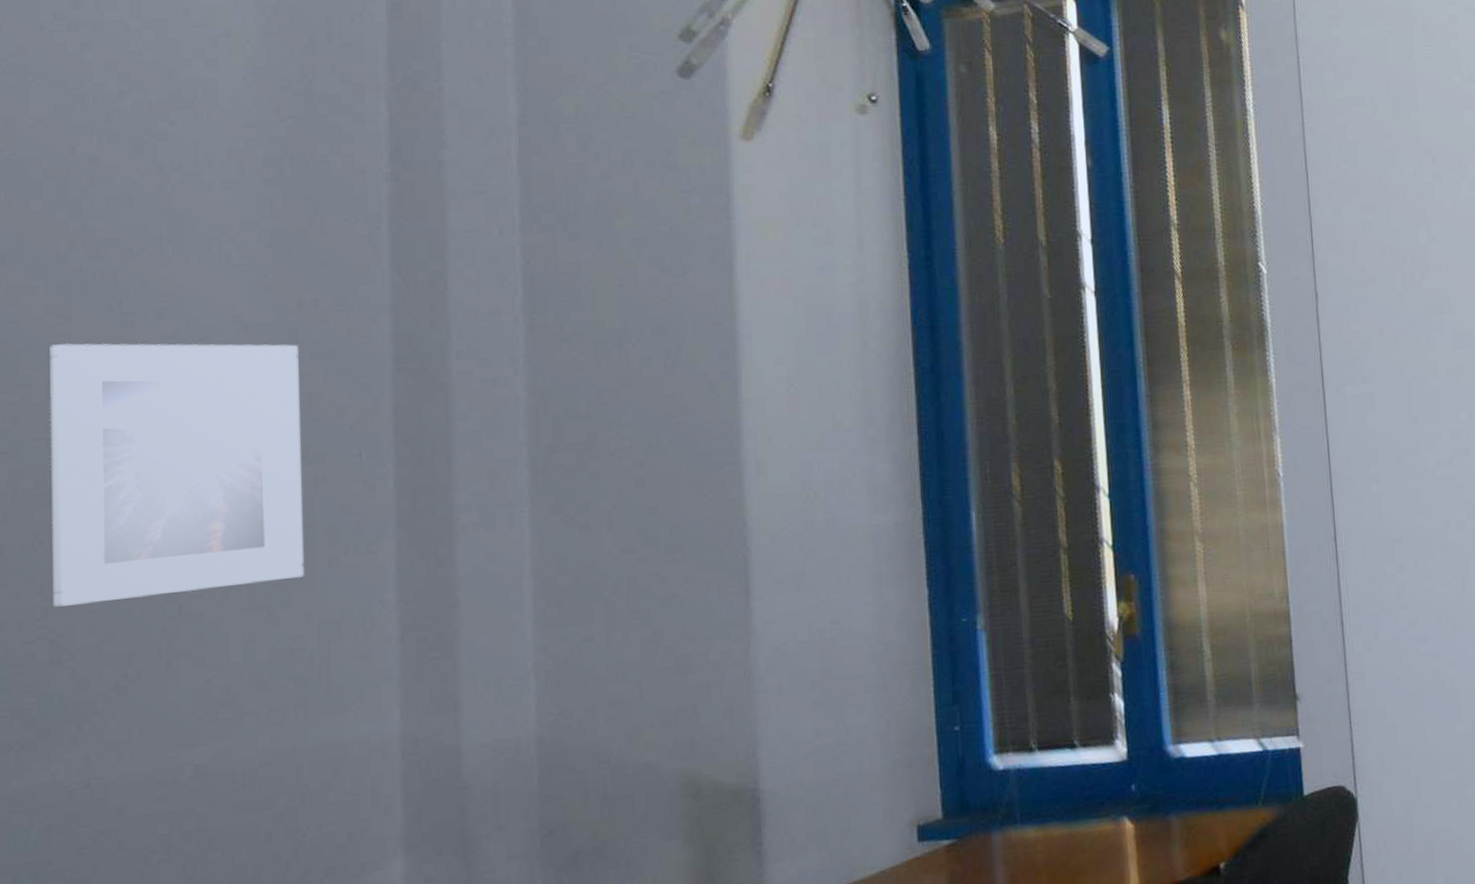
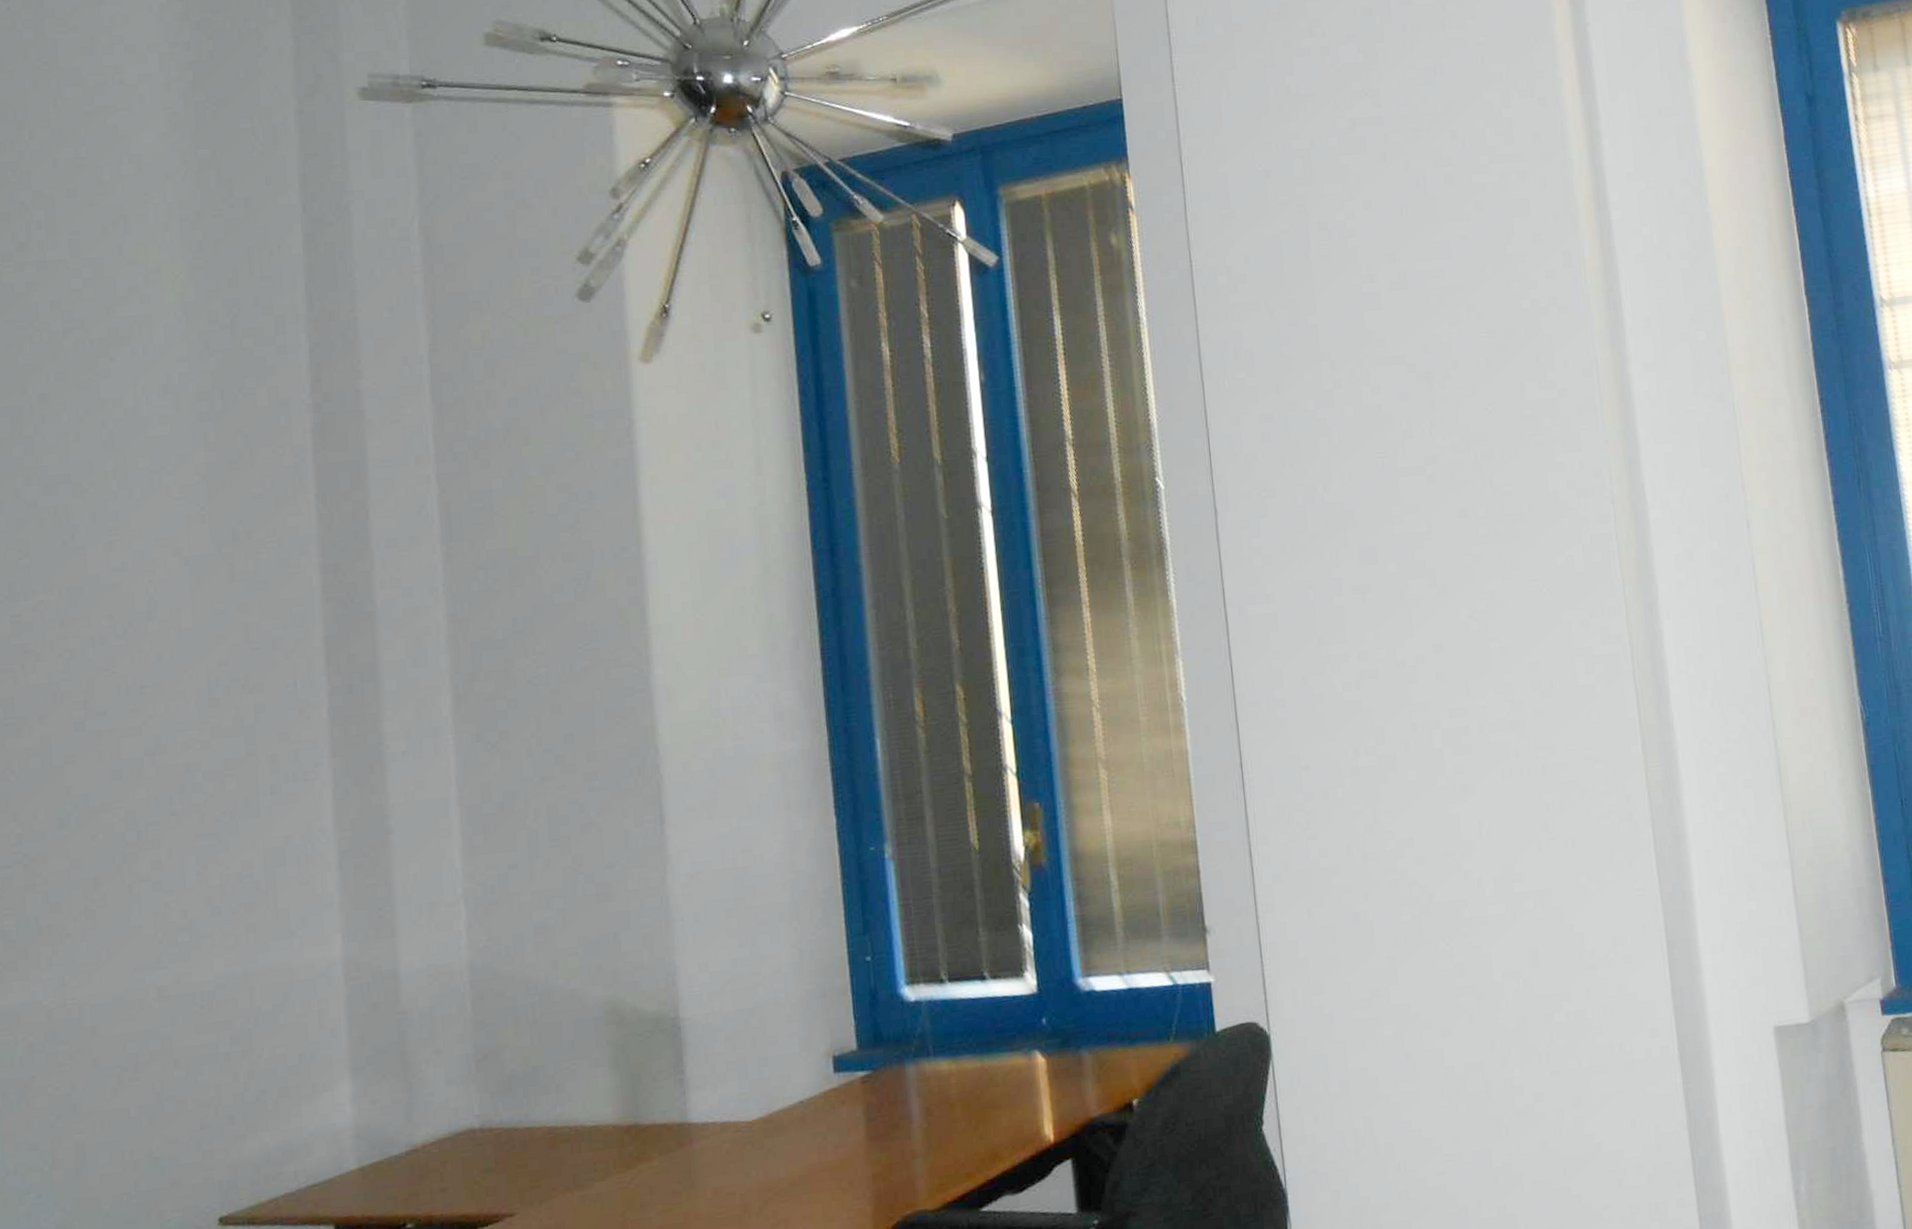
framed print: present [49,343,305,607] -> none [12,575,250,833]

